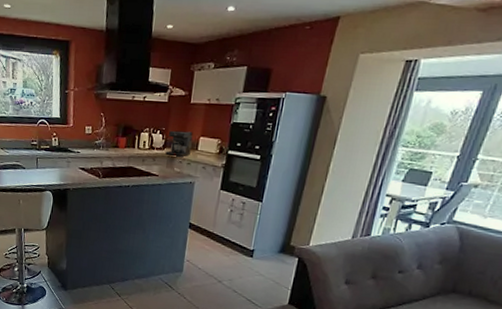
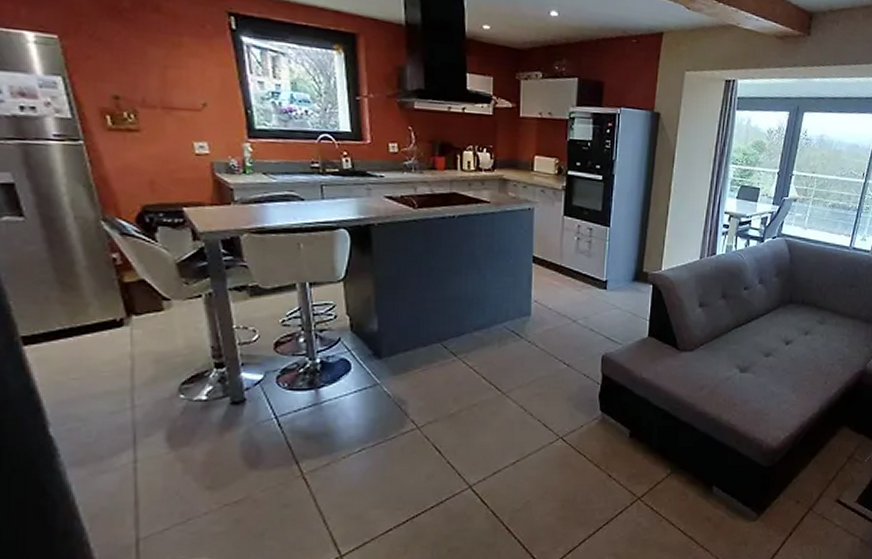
coffee maker: present [165,130,193,157] -> none [496,148,526,180]

